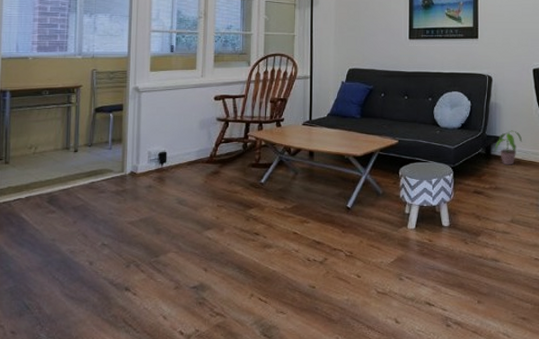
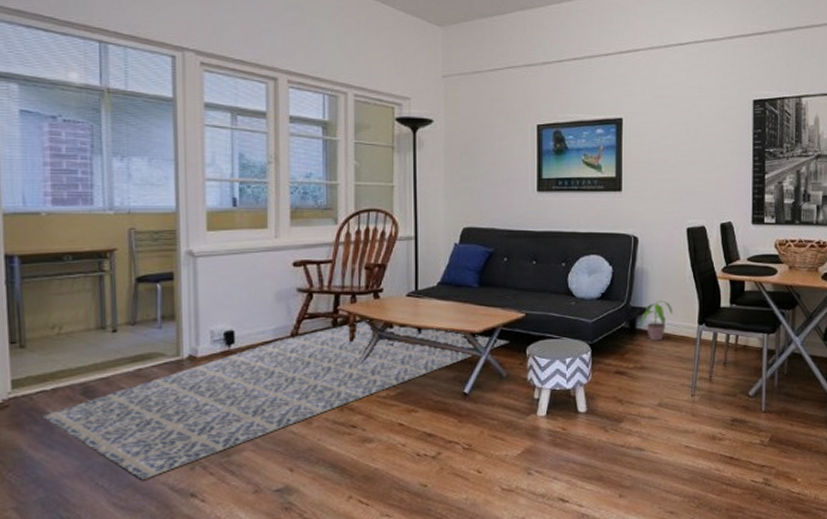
area rug: none [16,144,385,275] -> present [41,320,509,481]

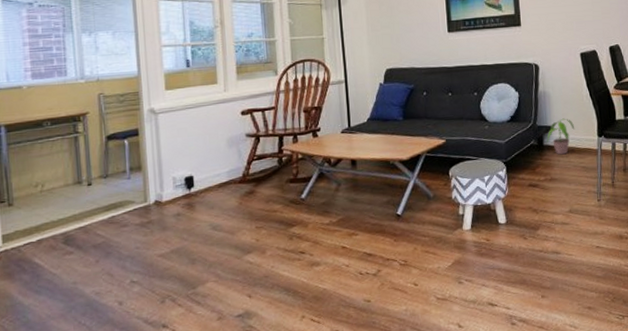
area rug: present [41,320,509,481] -> none [29,156,434,317]

